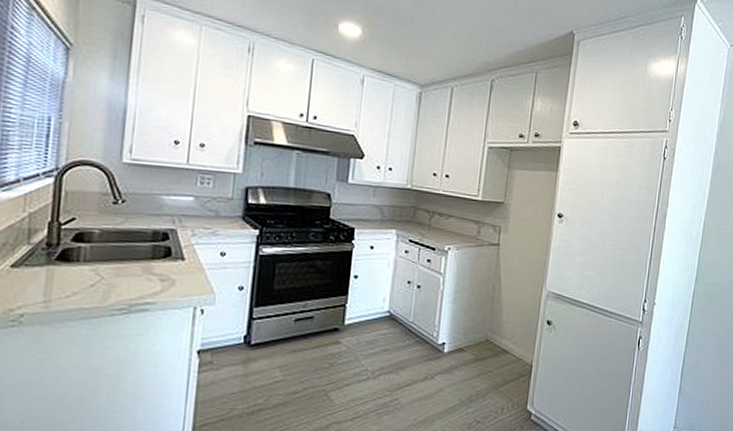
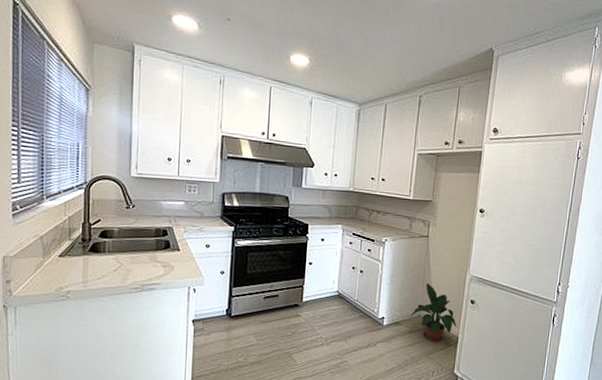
potted plant: none [476,301,531,373] -> present [410,284,457,343]

